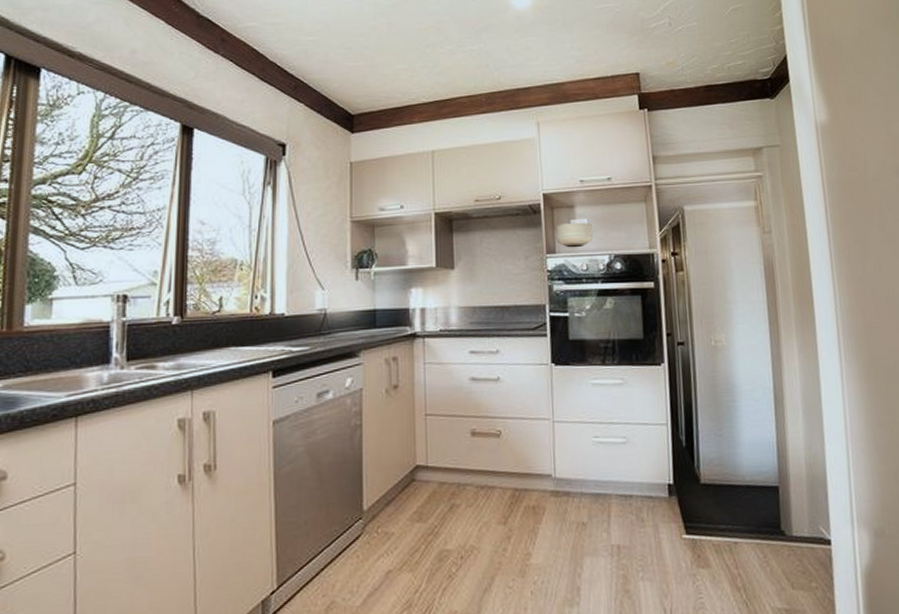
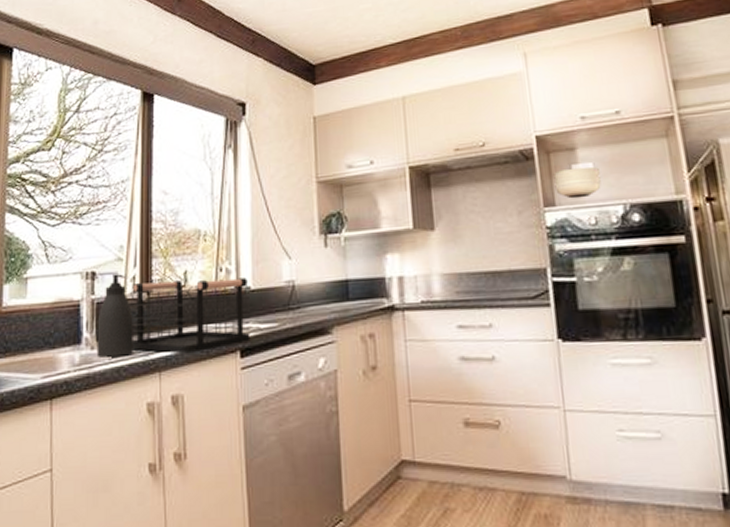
soap dispenser: none [126,298,166,378] -> present [96,274,133,359]
dish rack: none [162,305,283,374] -> present [129,278,251,355]

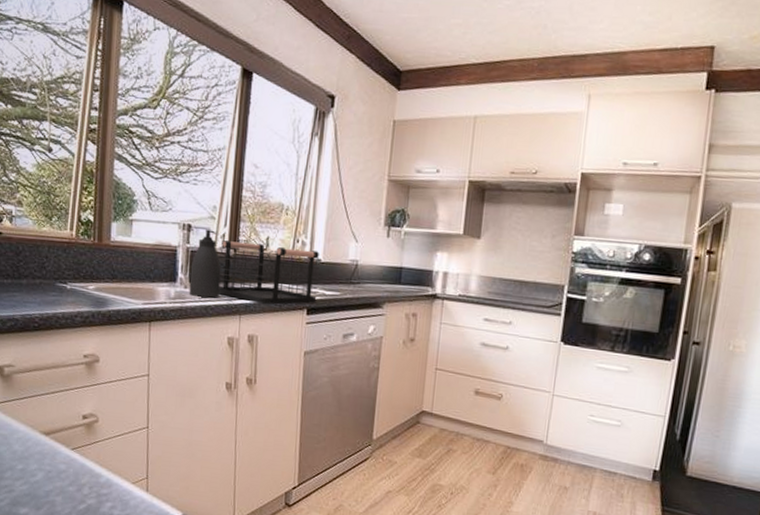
bowl: present [553,166,601,199] -> none [587,206,627,234]

